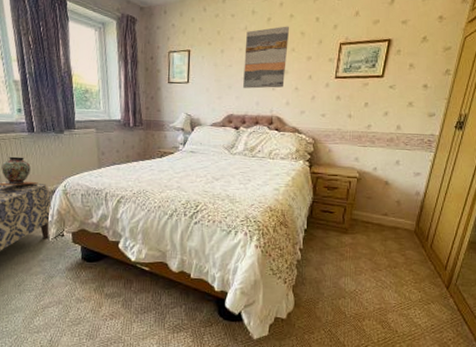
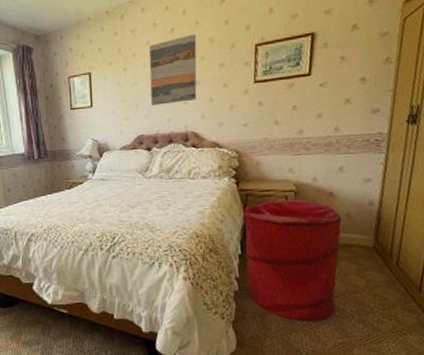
laundry hamper: none [308,183,393,290] -> present [242,199,342,322]

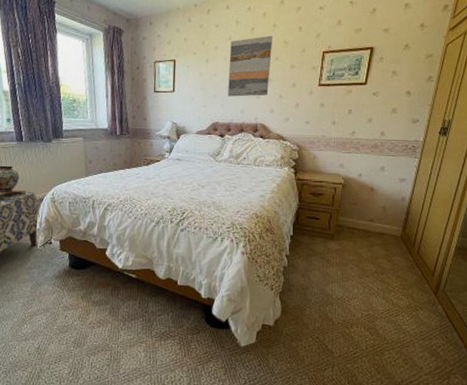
laundry hamper: present [242,199,342,322] -> none [295,190,378,297]

